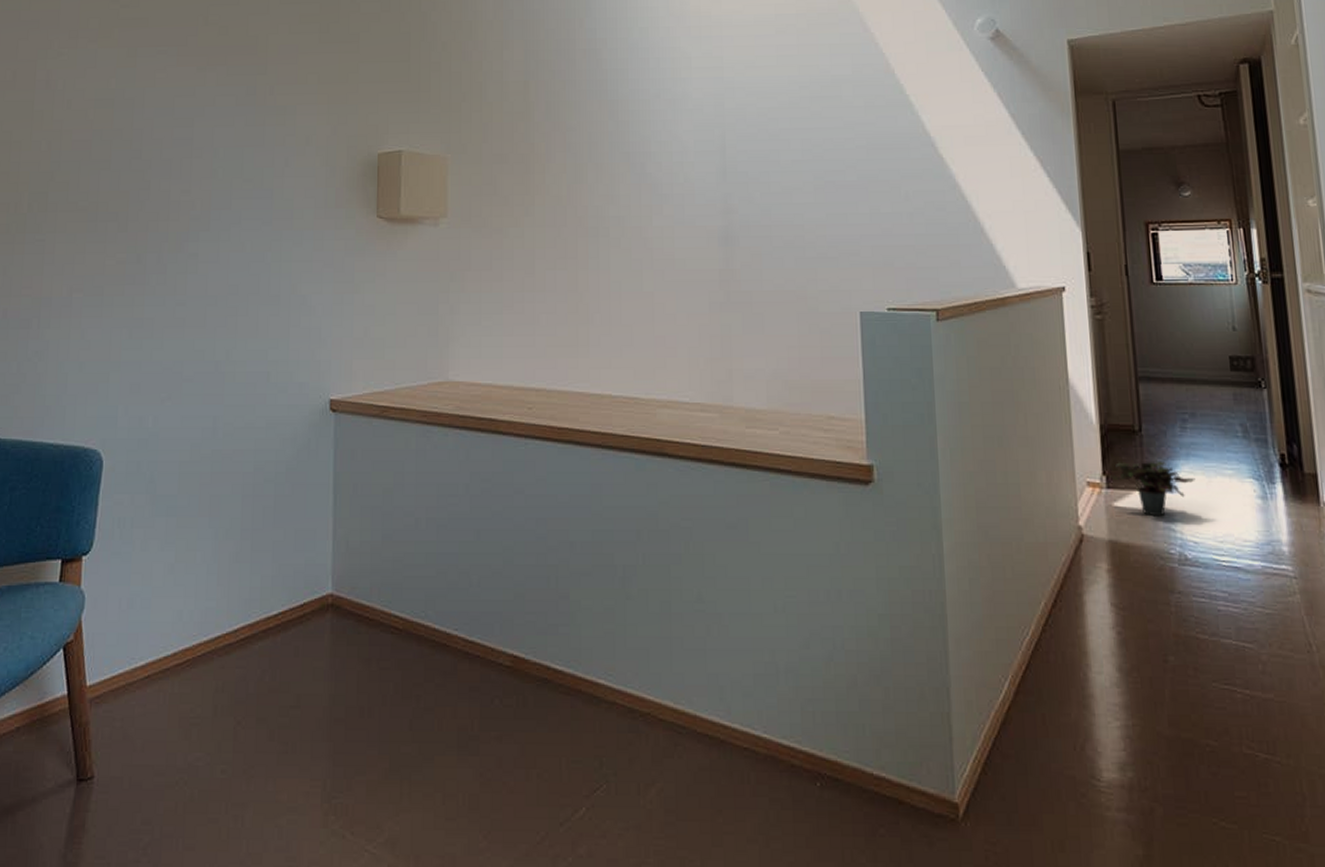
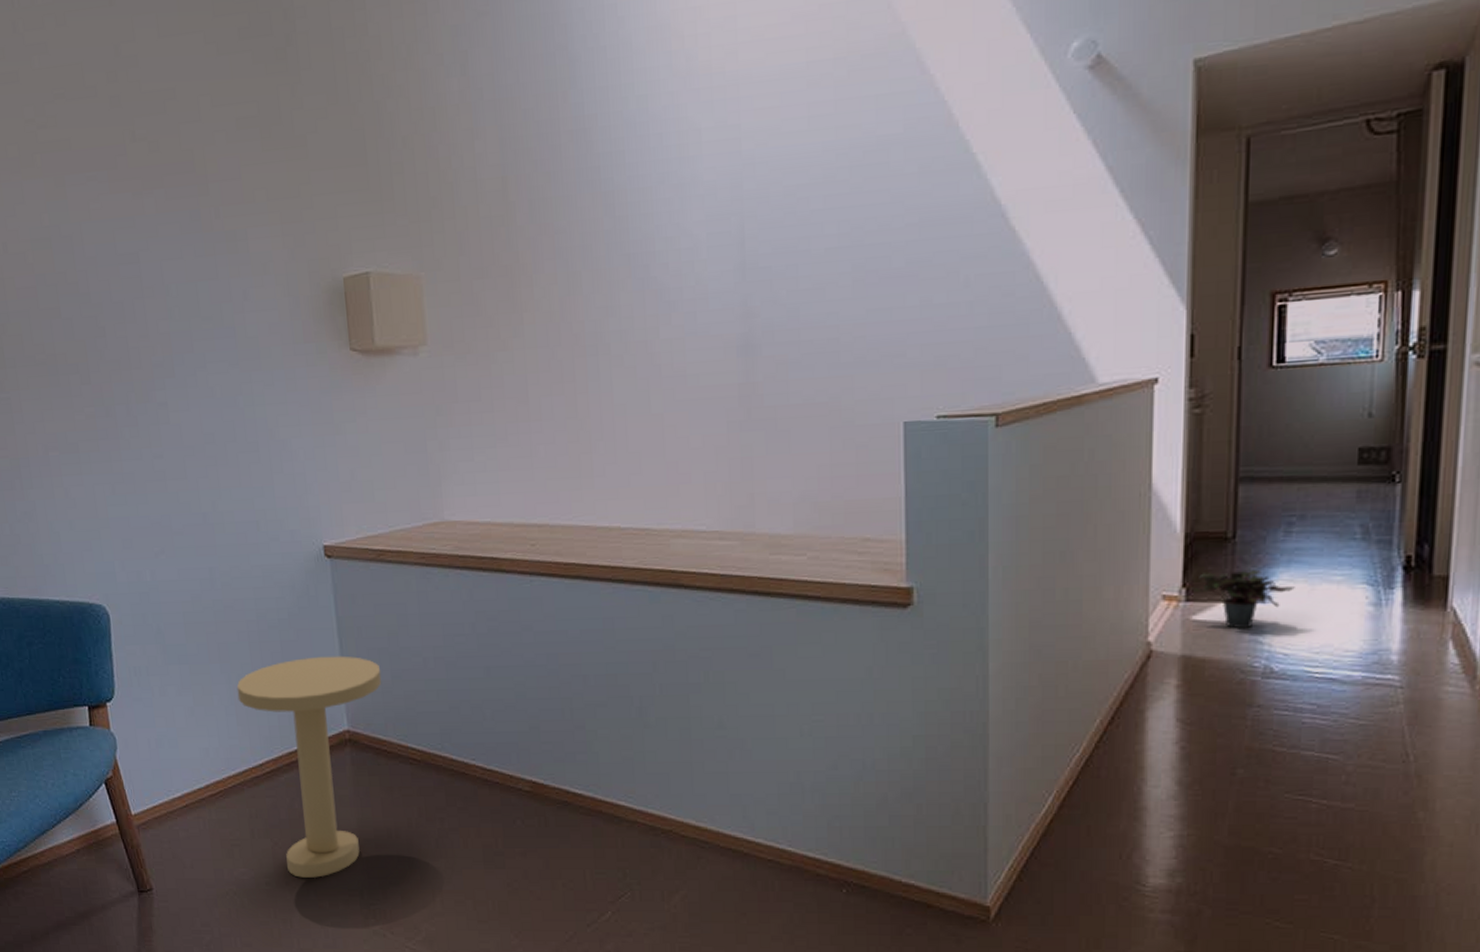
side table: none [222,513,372,765] -> present [236,656,382,878]

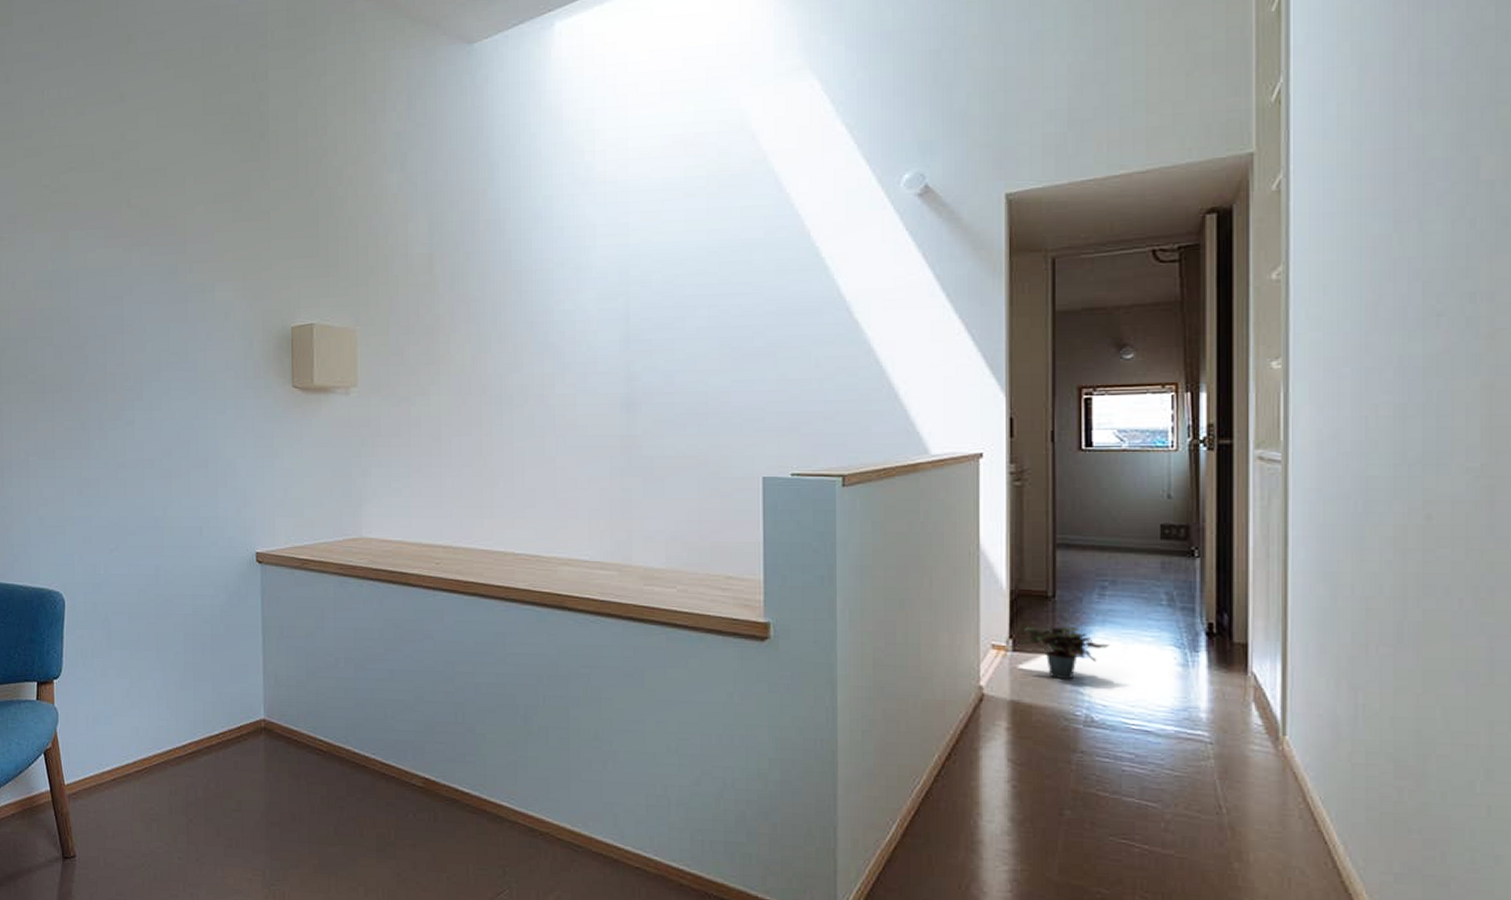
side table: present [236,656,382,878] -> none [169,650,297,856]

